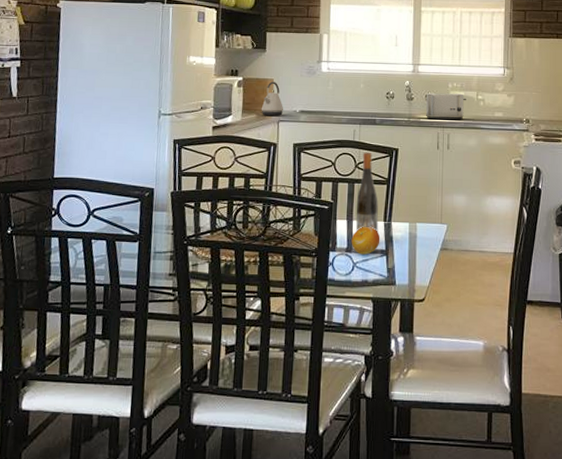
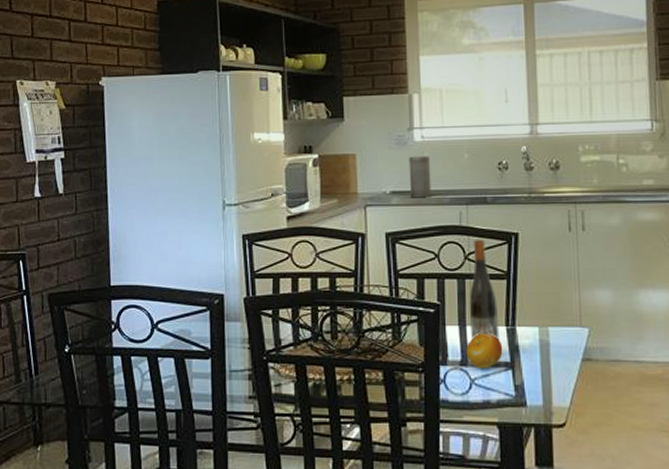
kettle: present [261,82,284,117] -> none [343,157,371,201]
canister: none [315,83,334,117] -> present [409,155,431,198]
toaster: present [426,92,466,121] -> none [550,158,603,194]

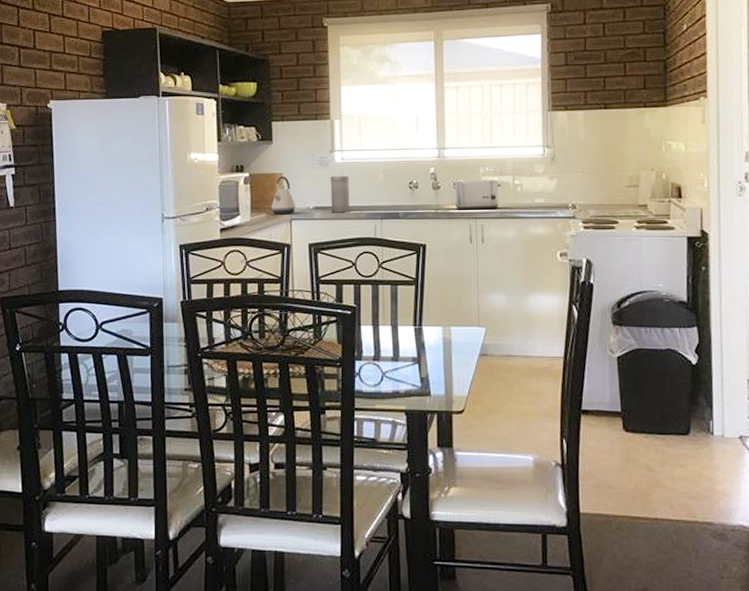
kettle: none [343,157,371,201] -> present [271,176,296,215]
fruit: present [466,332,503,369] -> none [378,332,411,363]
wine bottle: present [469,239,500,340] -> none [382,249,408,338]
toaster: none [550,158,603,194] -> present [455,179,501,210]

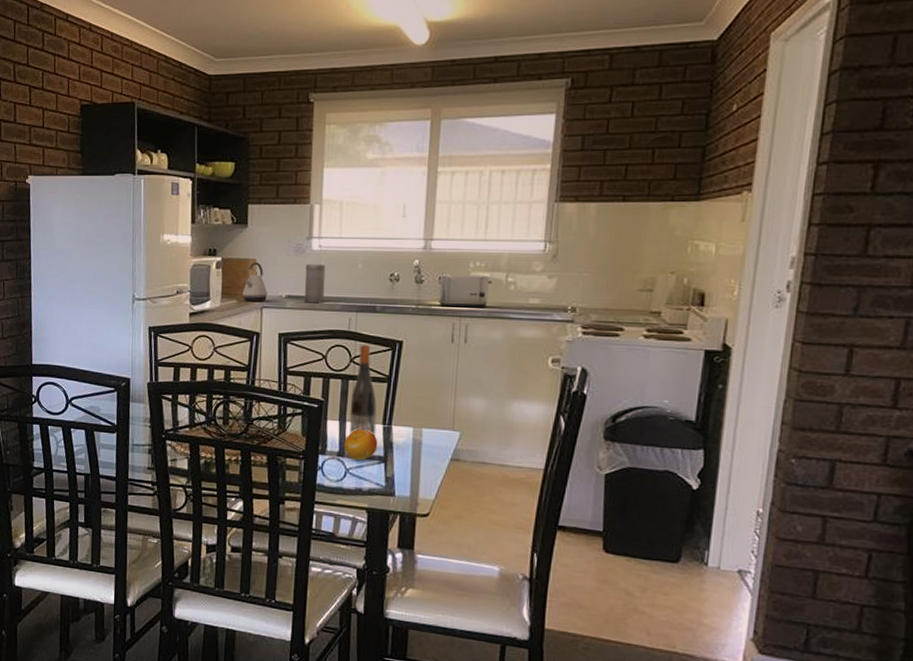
fruit: none [378,332,411,363] -> present [343,428,378,461]
wine bottle: none [382,249,408,338] -> present [349,344,377,436]

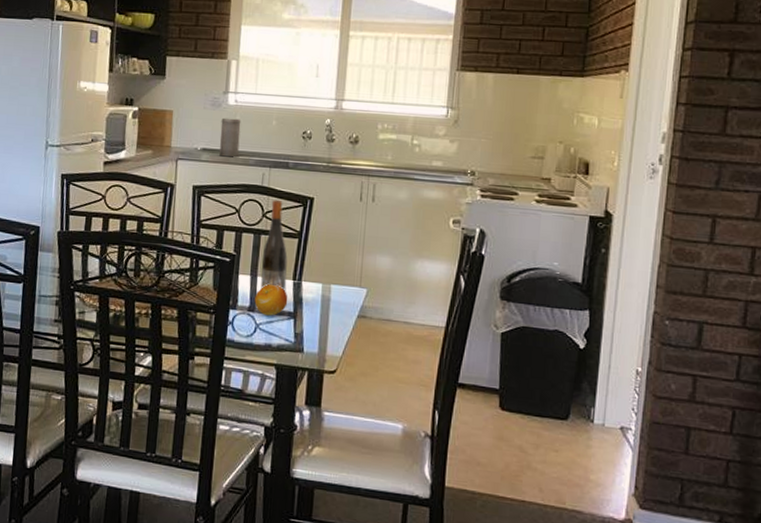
kettle: present [242,262,268,303] -> none [158,113,184,154]
toaster: present [439,274,492,308] -> none [348,134,399,169]

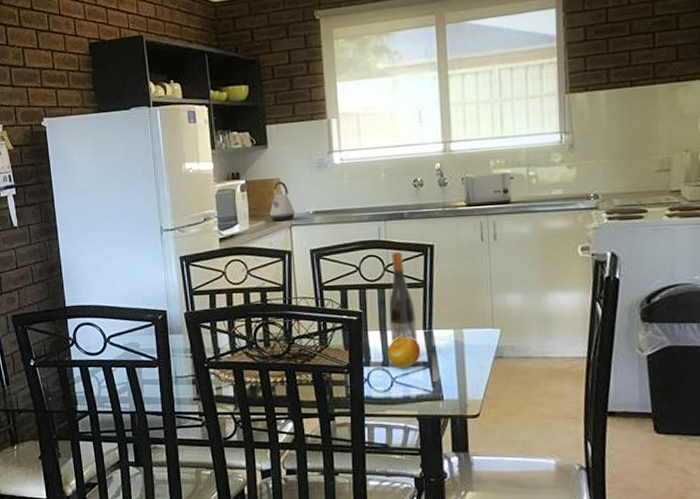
kettle: none [158,113,184,154] -> present [269,181,296,222]
canister: present [219,117,241,158] -> none [329,176,351,217]
toaster: none [348,134,399,169] -> present [463,171,514,207]

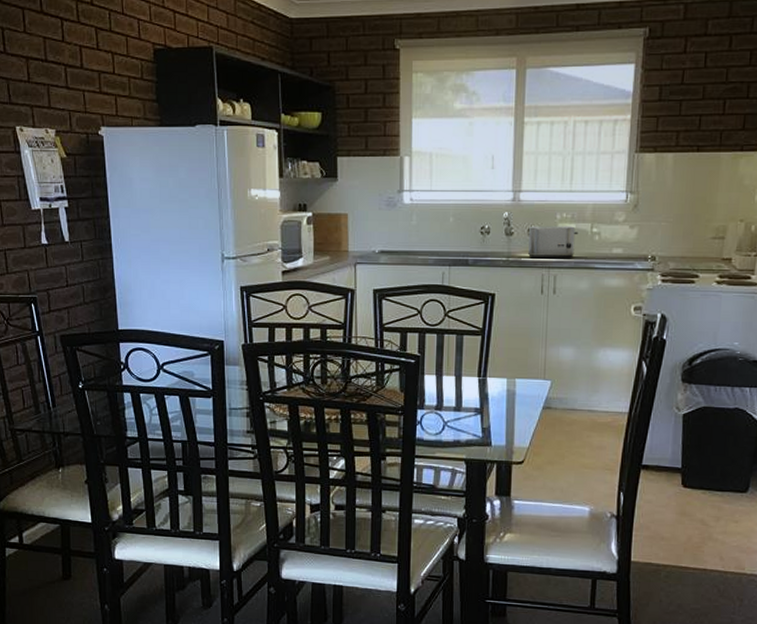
kettle: present [269,181,296,222] -> none [335,217,361,259]
fruit: present [387,336,421,368] -> none [441,382,474,413]
wine bottle: present [389,251,418,343] -> none [446,298,472,388]

